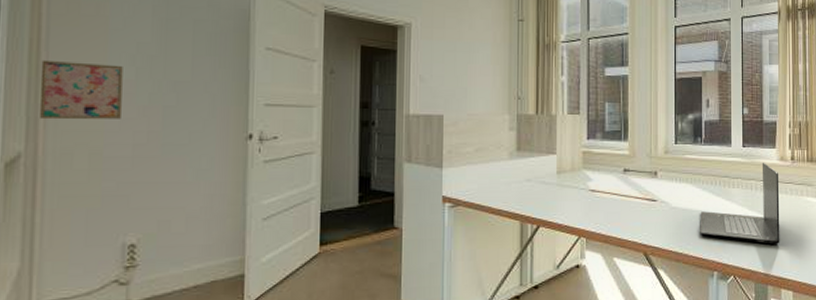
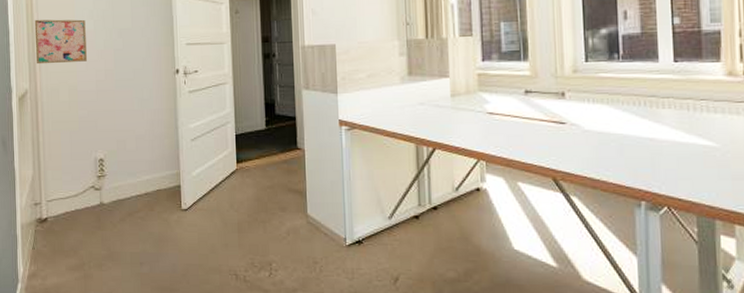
laptop: present [700,162,780,245] -> none [620,78,731,173]

